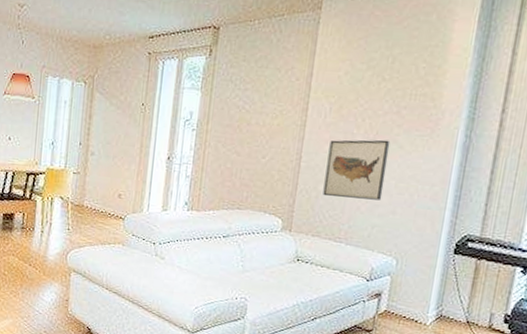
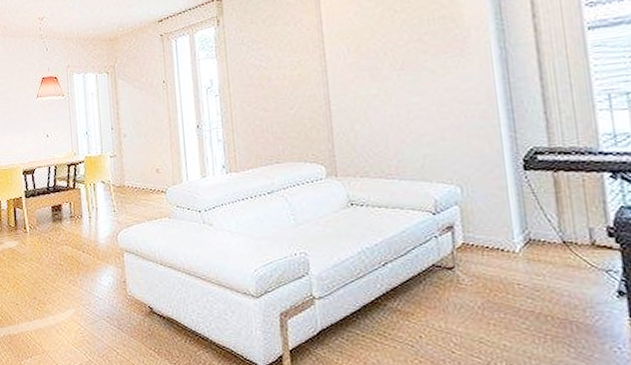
wall art: present [323,139,390,201] -> none [356,68,426,135]

